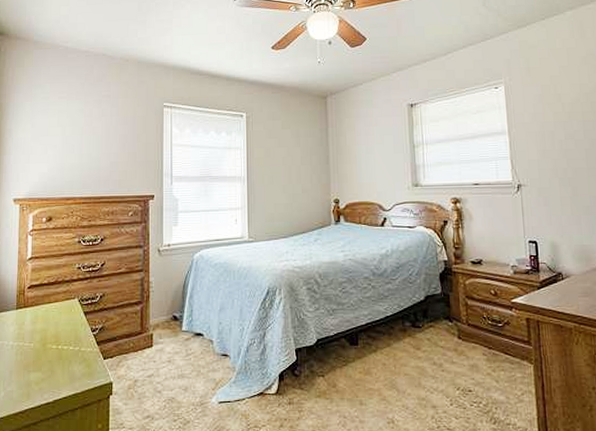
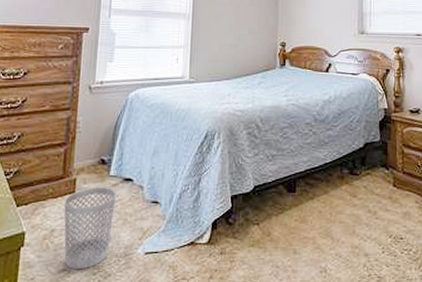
wastebasket: none [144,342,189,417] -> present [64,187,116,270]

